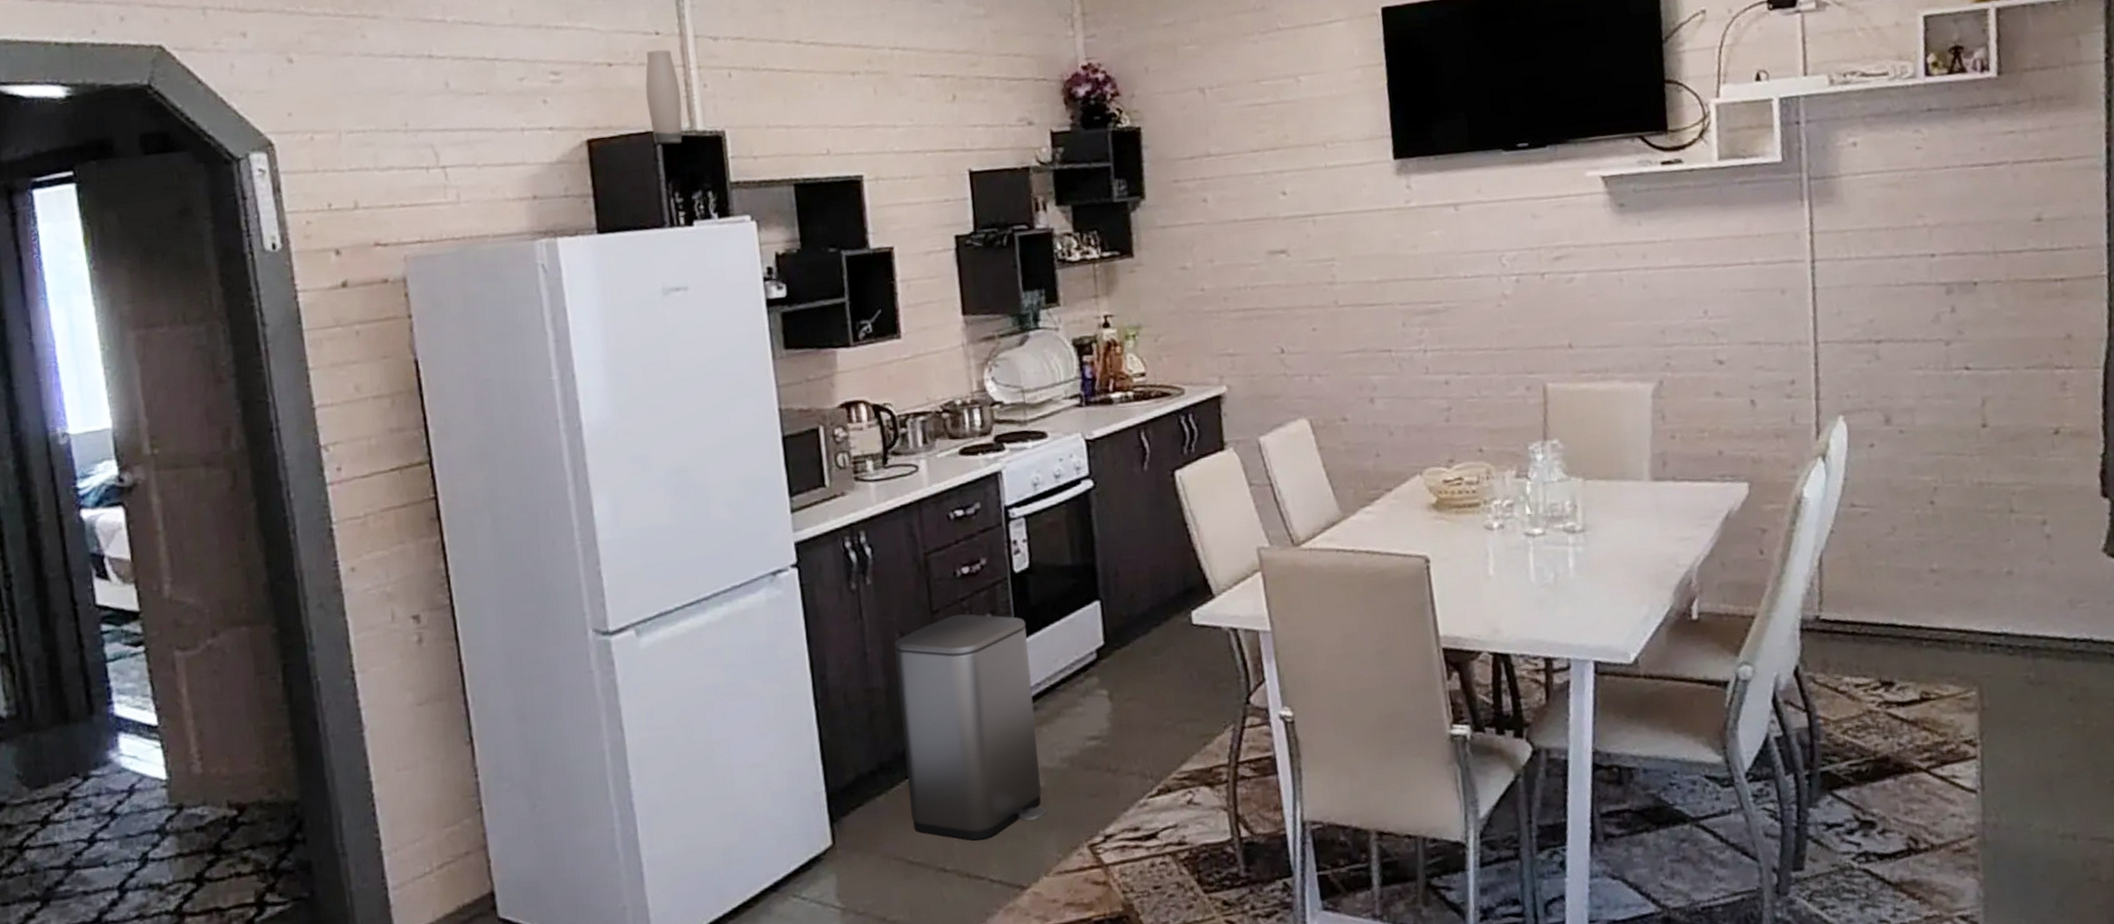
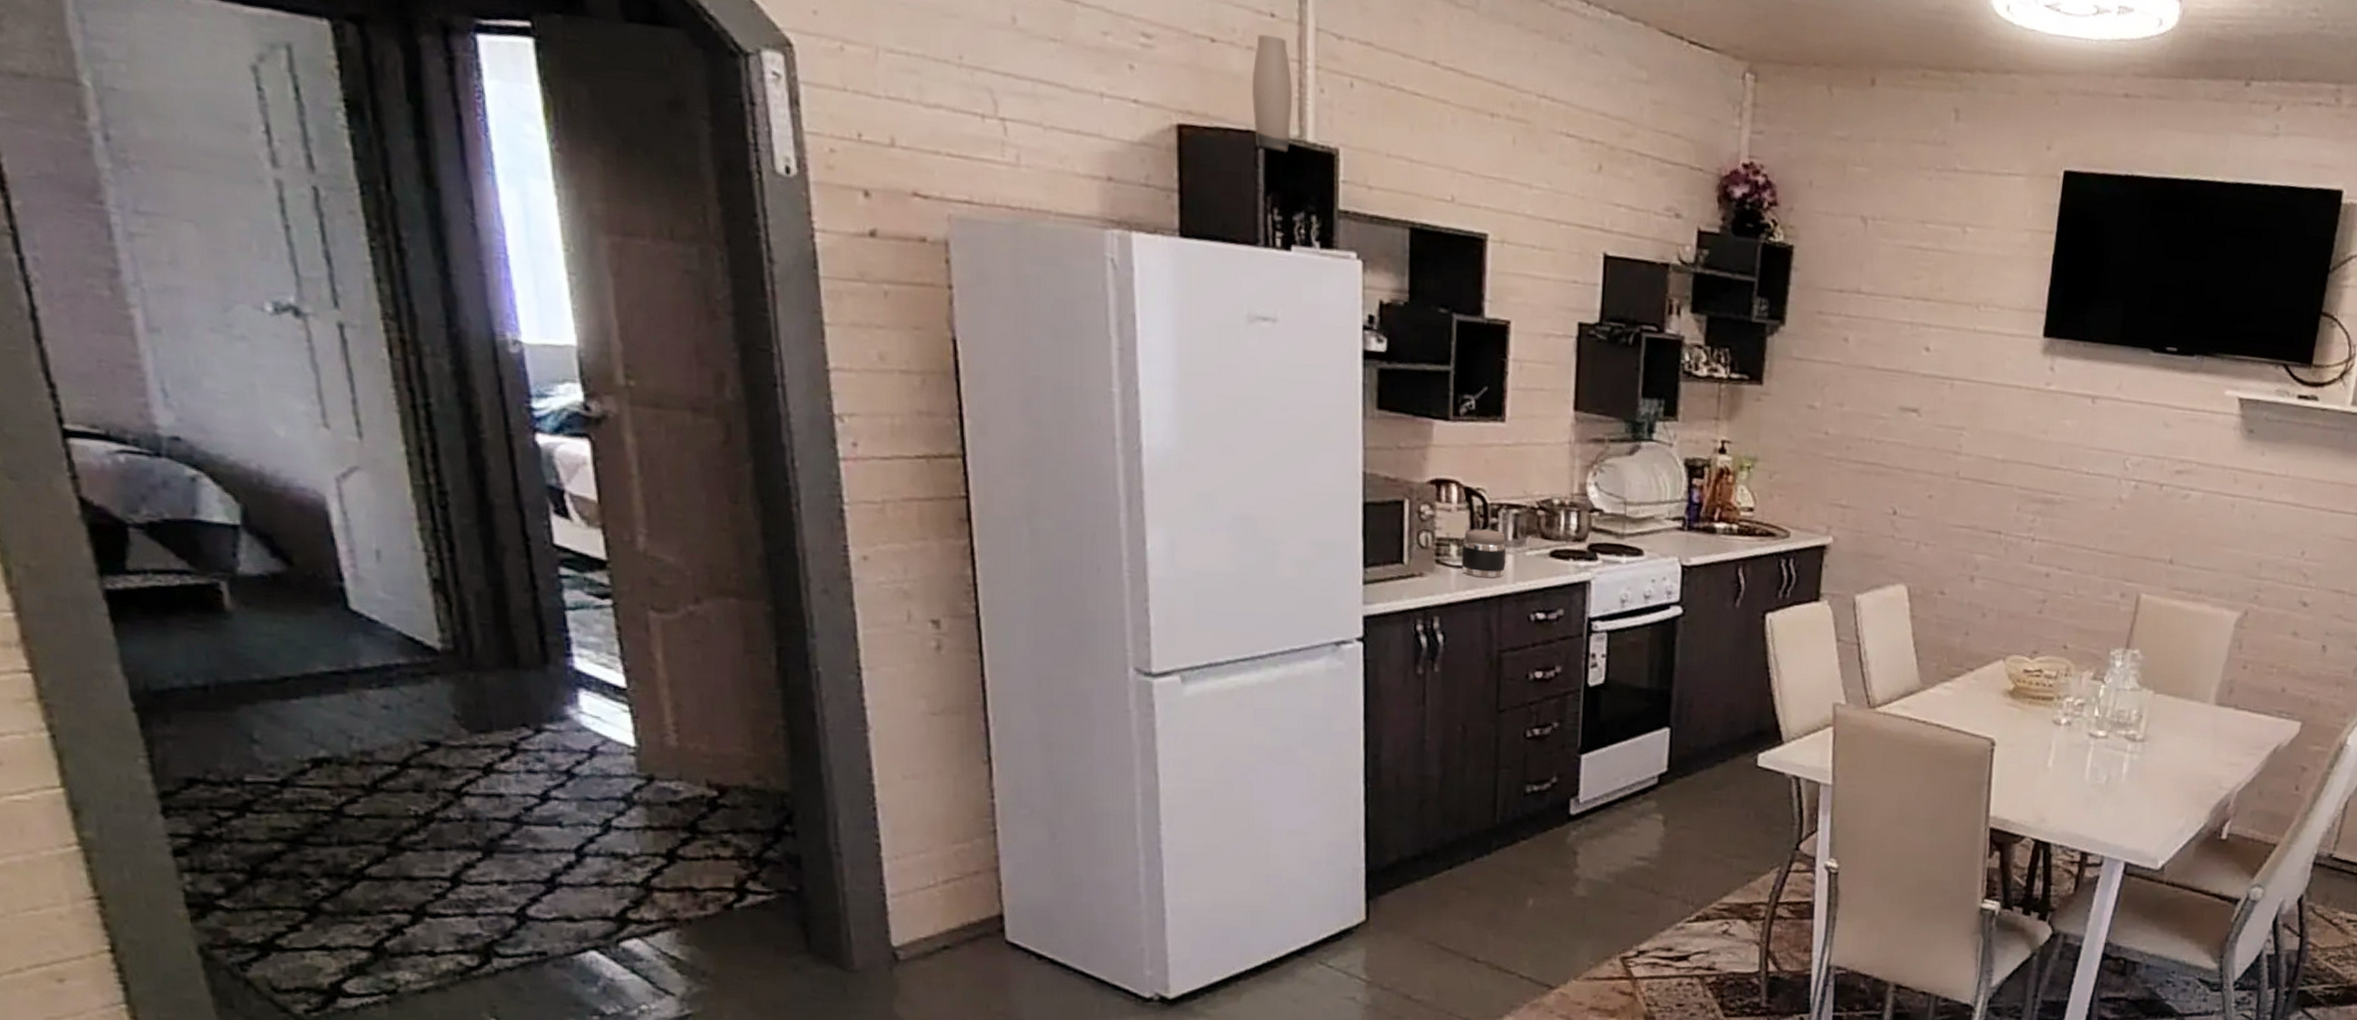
jar: none [877,439,920,488] -> present [1462,528,1507,579]
pedal bin: present [894,614,1047,841] -> none [1450,717,1593,937]

